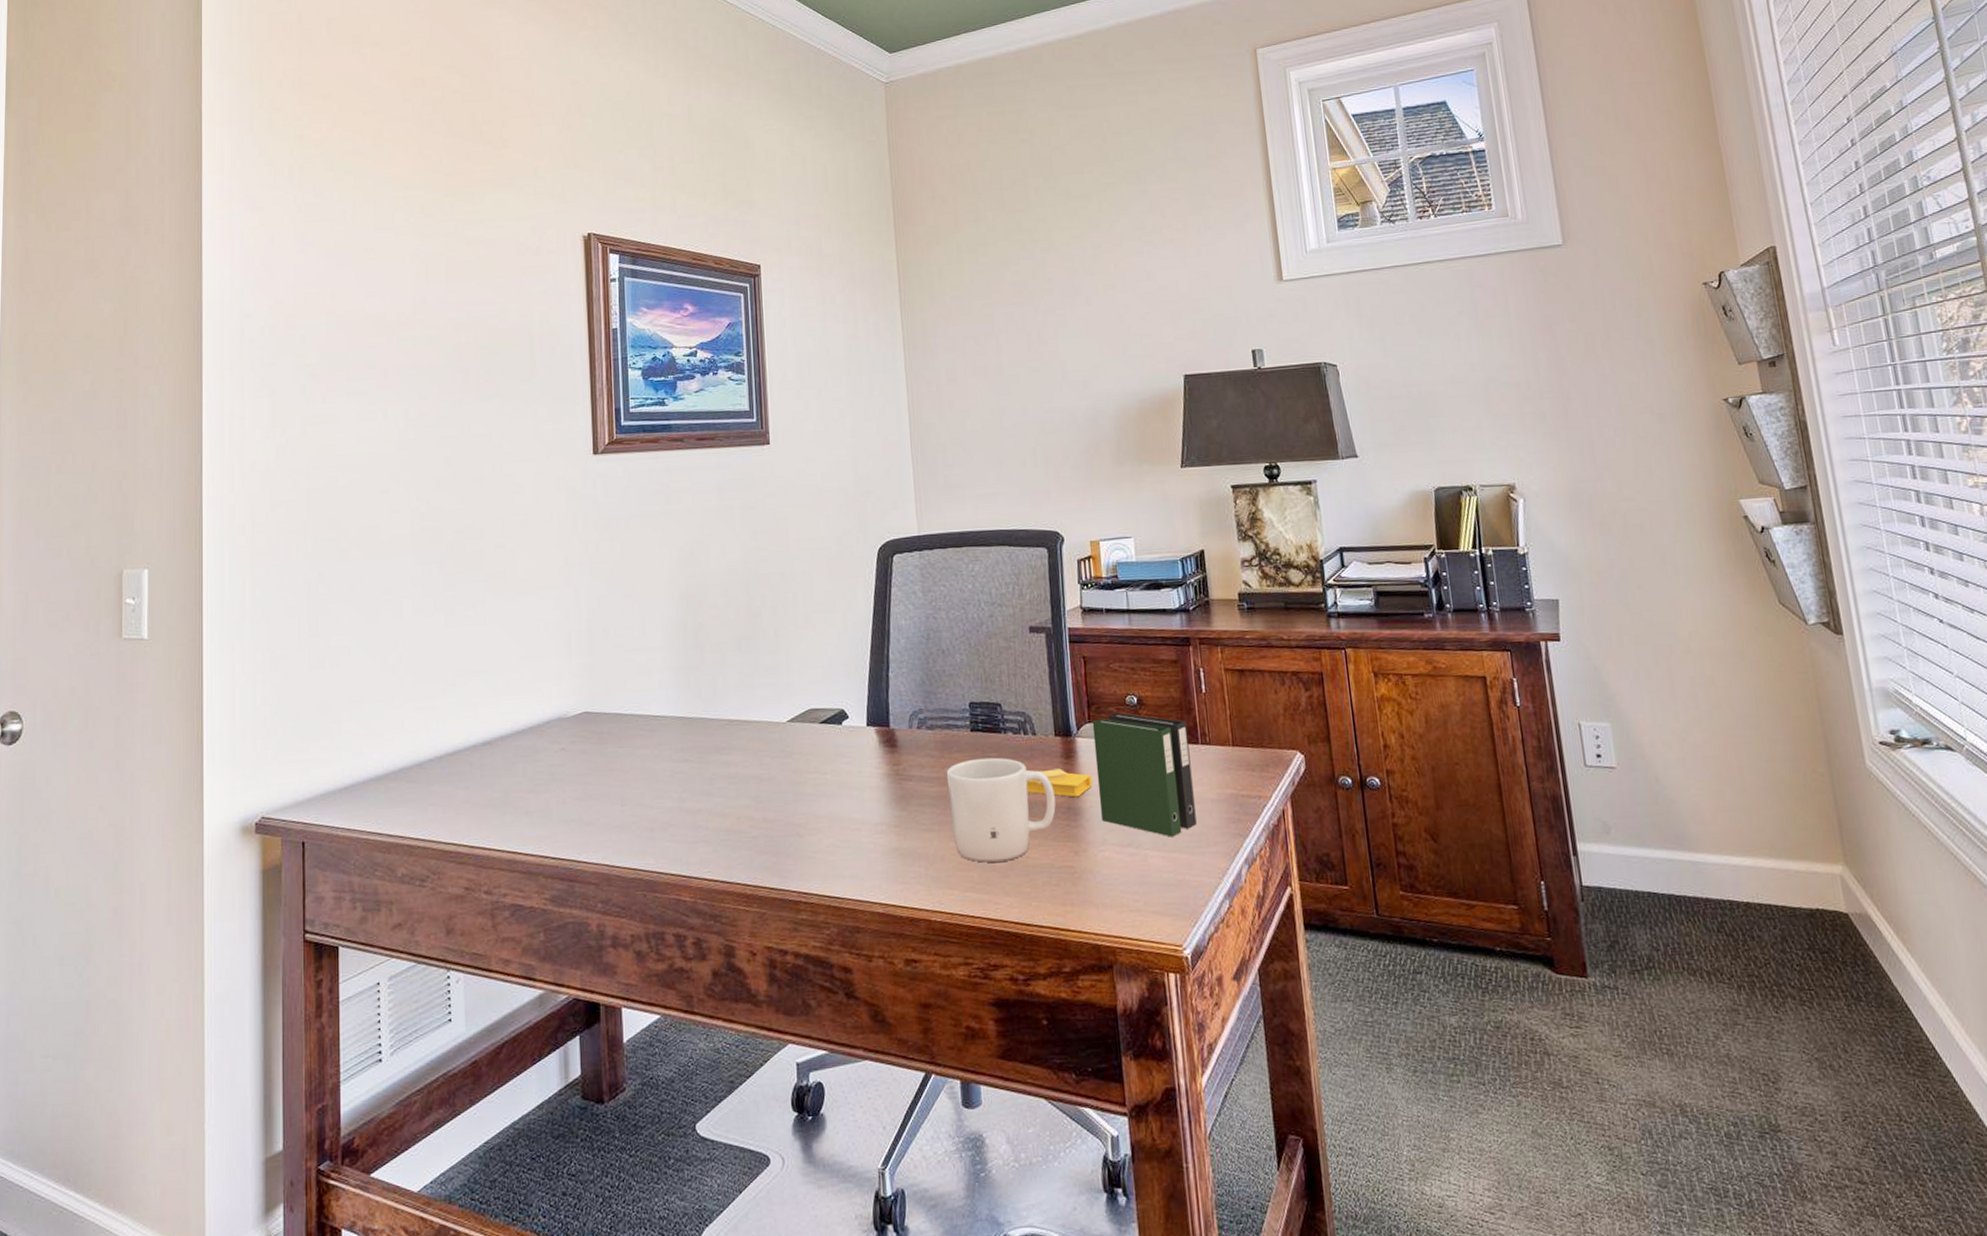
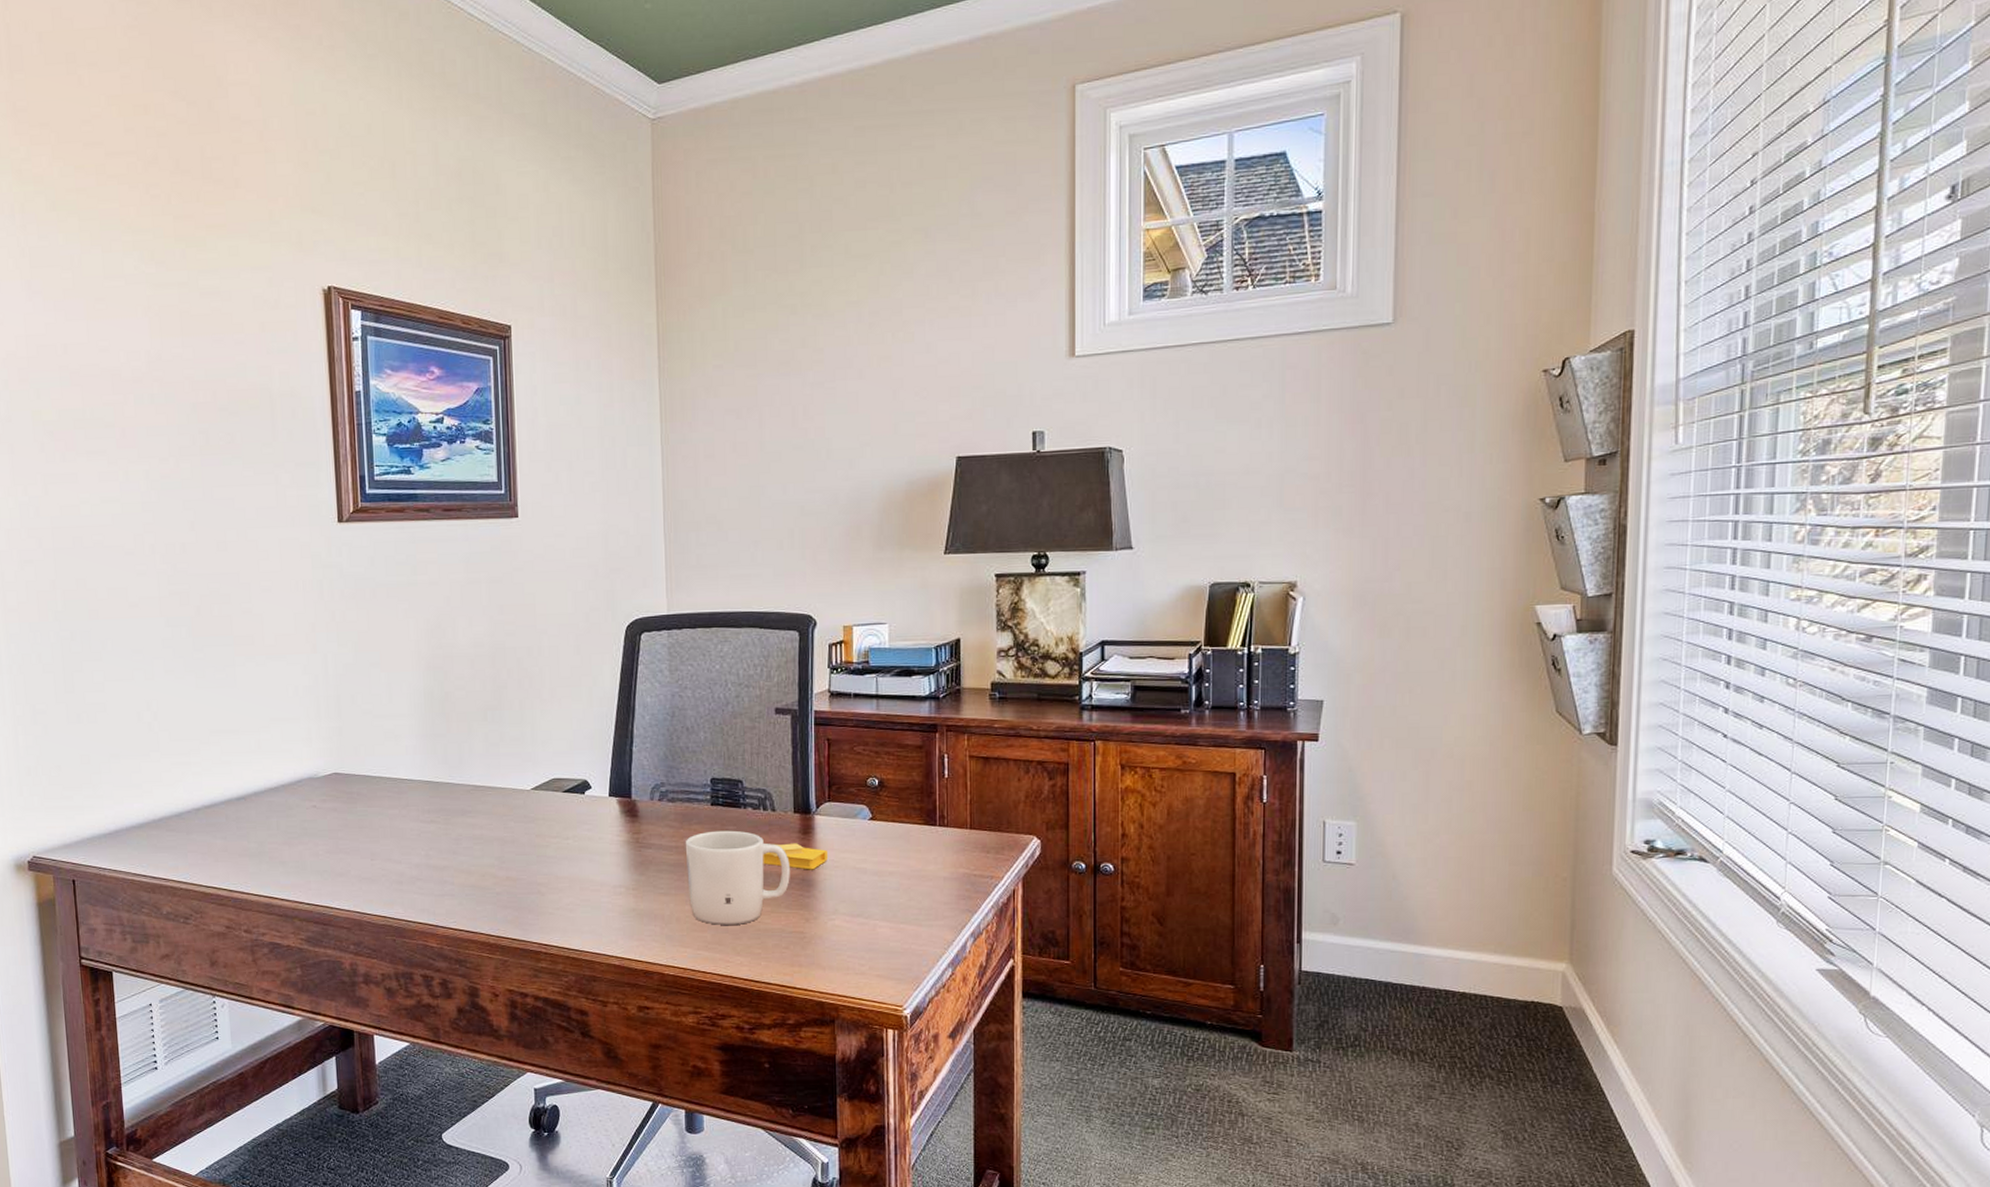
binder: present [1092,712,1197,837] -> none [832,793,927,910]

